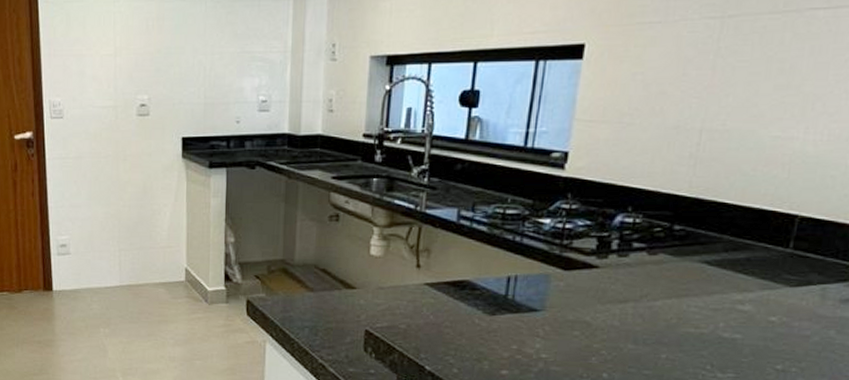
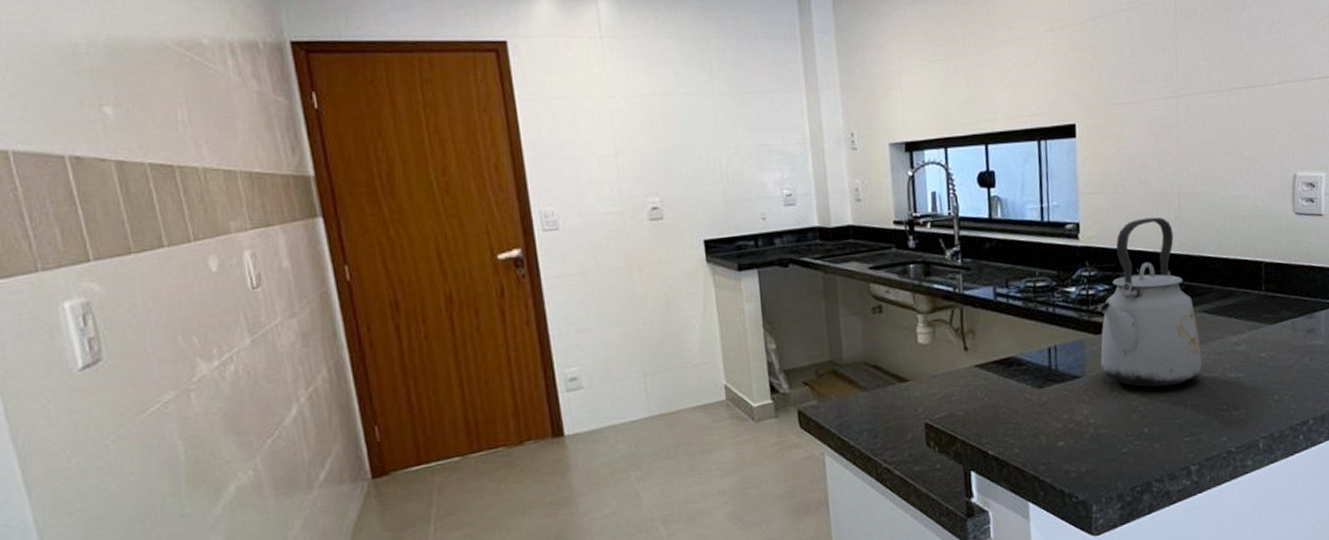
kettle: none [564,153,693,336] -> present [1099,217,1202,387]

